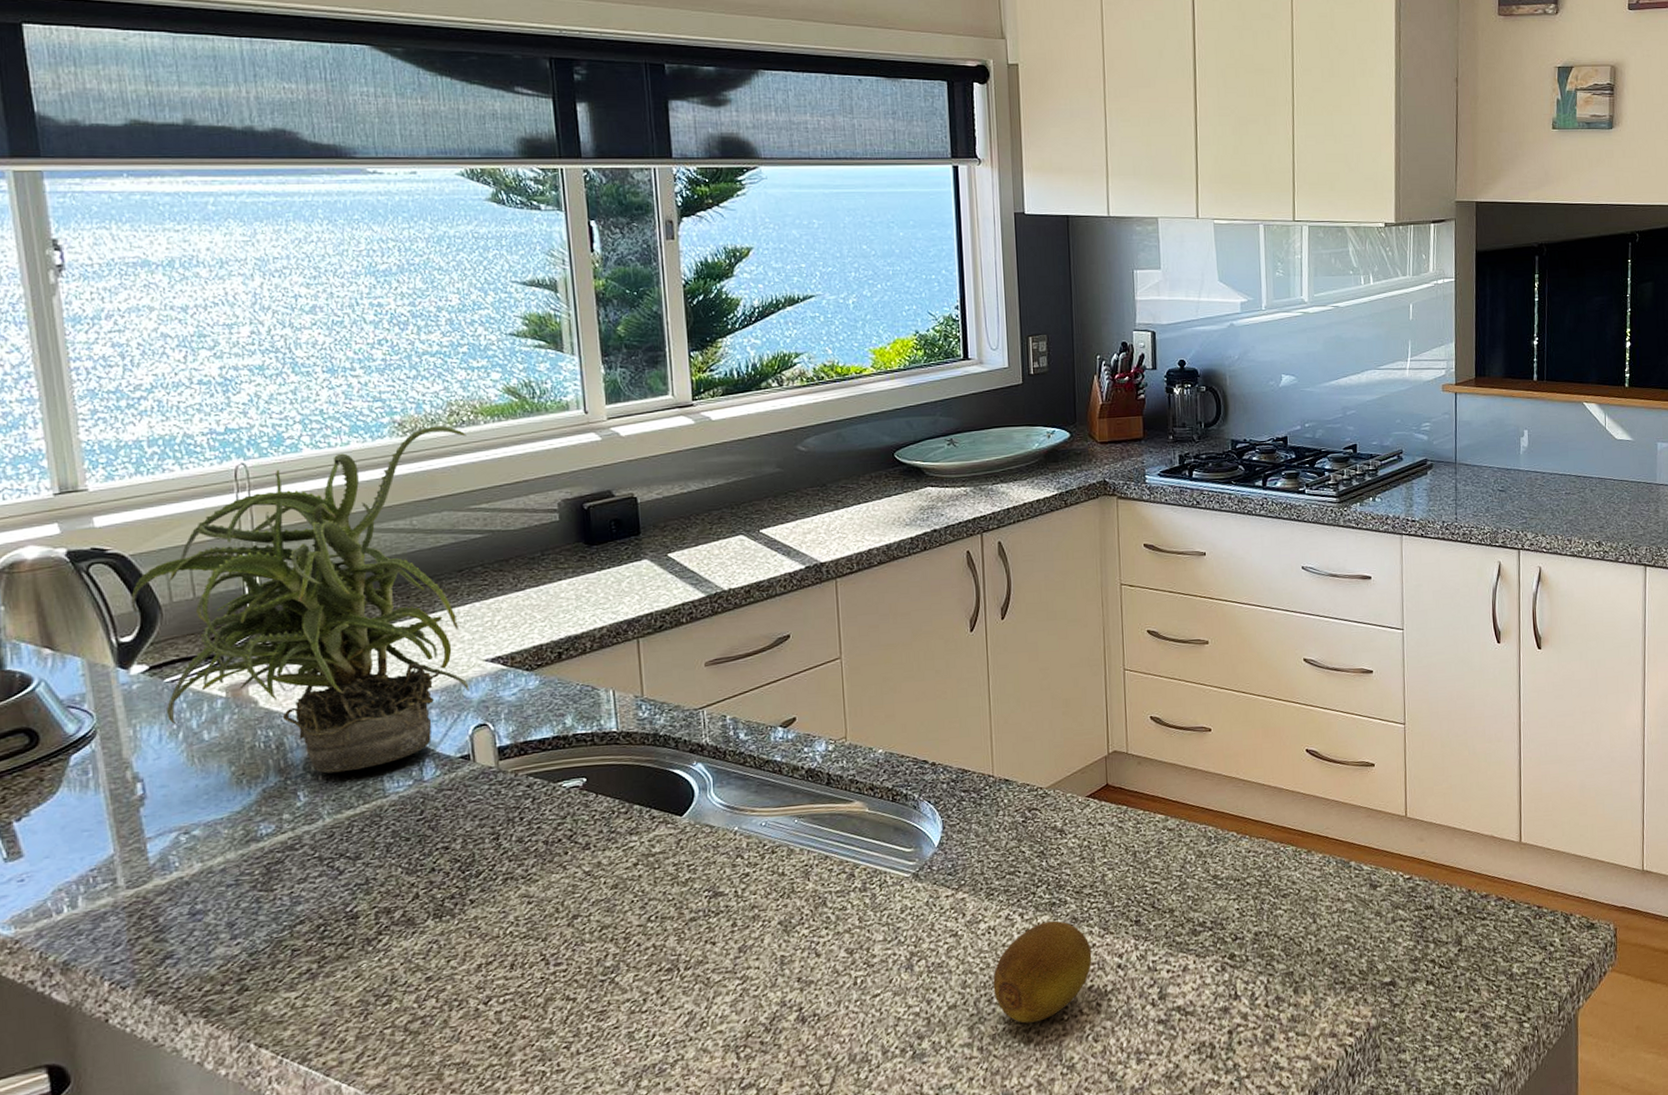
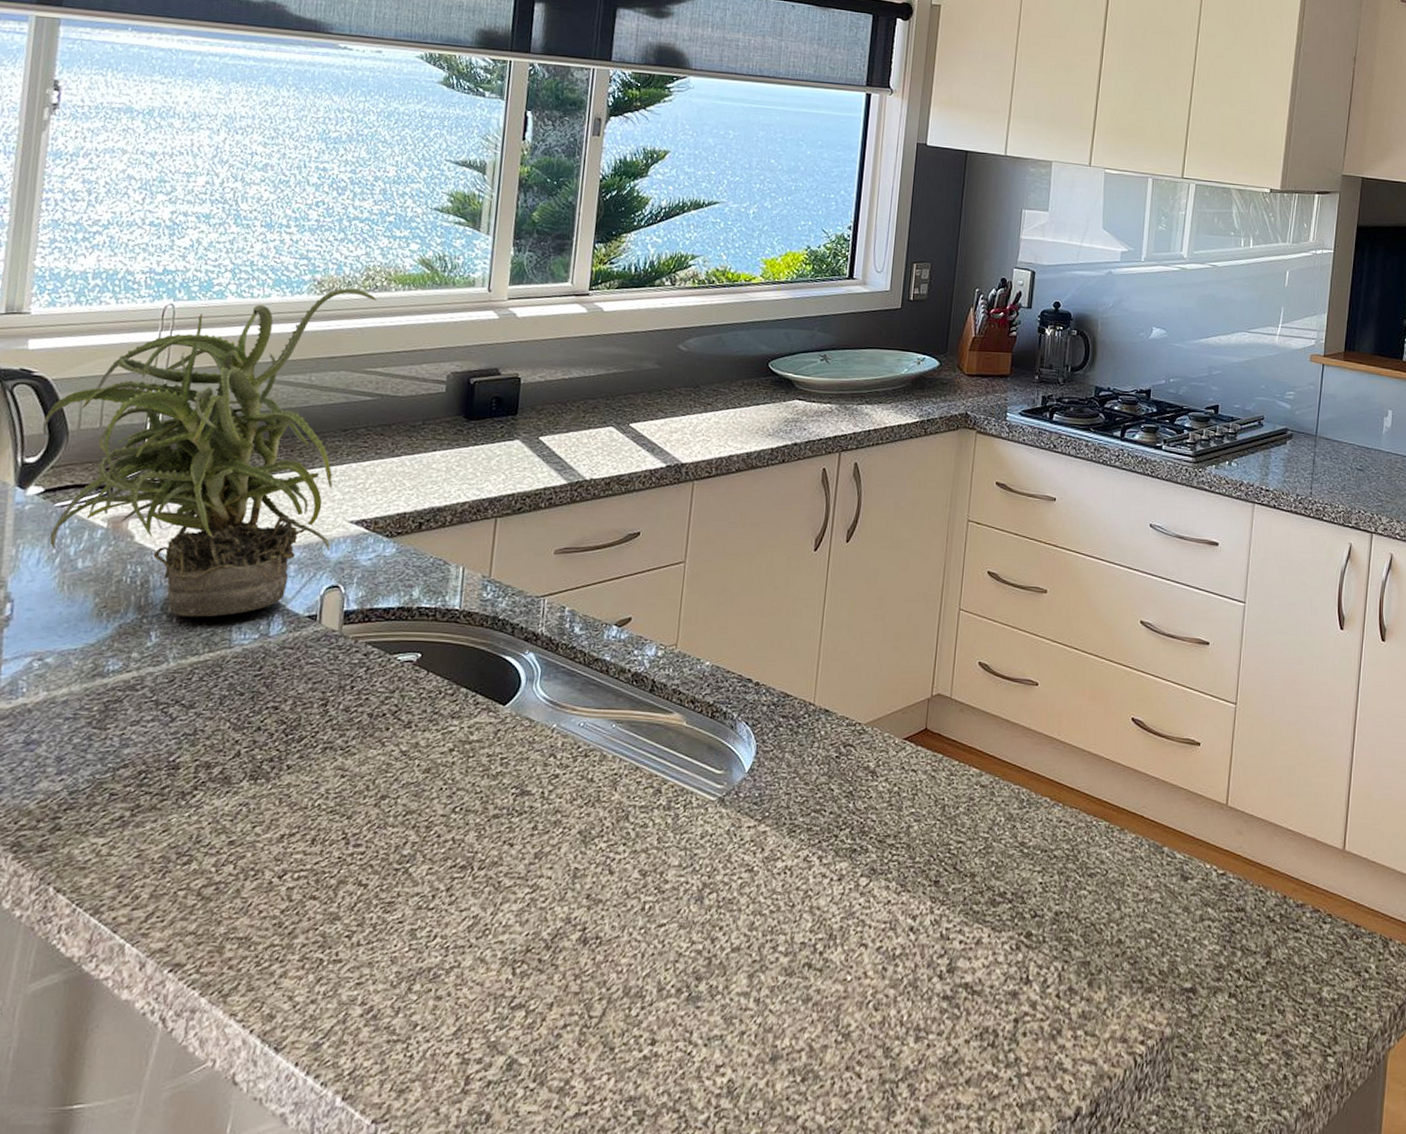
fruit: present [993,921,1092,1024] -> none [780,869,886,979]

